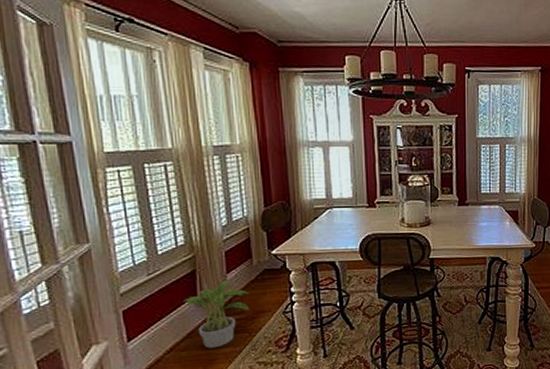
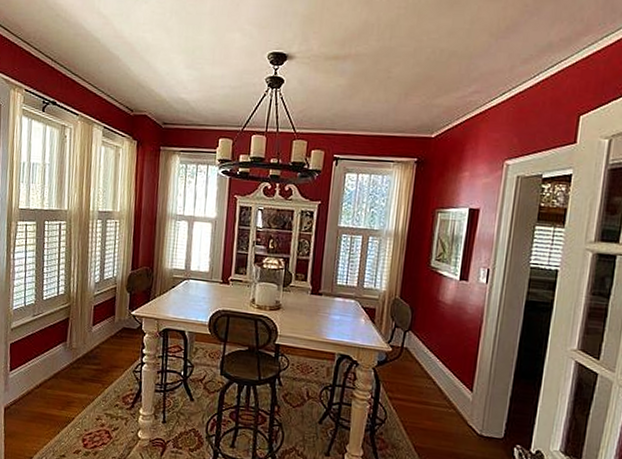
potted plant: present [183,280,250,348] -> none [55,332,108,392]

